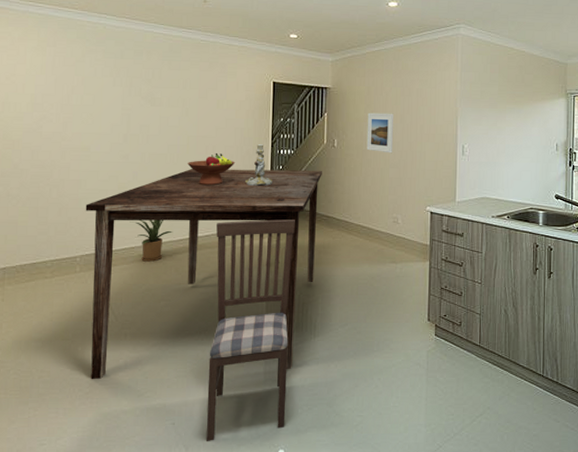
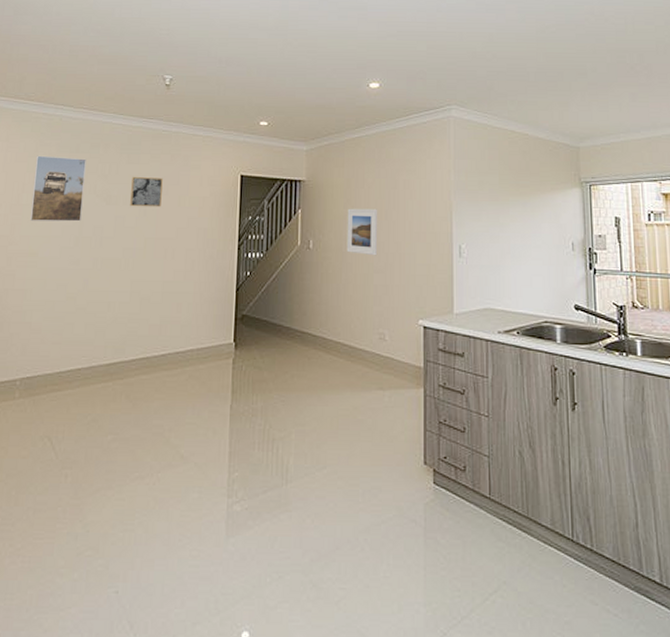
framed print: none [81,60,131,121] -> present [30,155,86,222]
dining table: present [85,169,322,380] -> none [24,276,296,533]
house plant: present [129,219,172,262] -> none [77,336,124,386]
wall art: none [173,81,202,109] -> present [130,176,163,207]
fruit bowl: present [187,152,236,186] -> none [143,257,197,296]
dining chair: present [206,219,295,441] -> none [155,335,264,617]
candlestick: present [245,144,272,186] -> none [208,247,239,295]

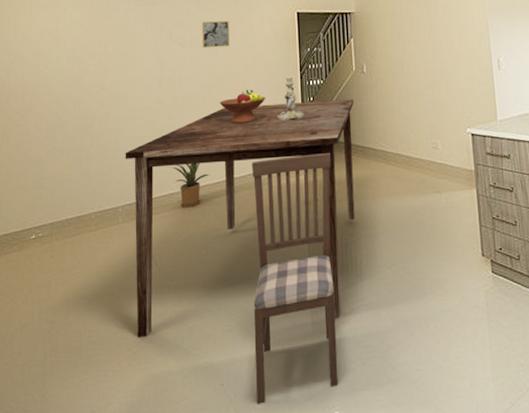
dining table: none [24,276,296,533] -> present [125,99,355,338]
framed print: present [30,155,86,222] -> none [117,9,161,68]
house plant: none [77,336,124,386] -> present [167,163,209,208]
fruit bowl: none [143,257,197,296] -> present [219,89,266,124]
dining chair: none [155,335,264,617] -> present [252,153,339,404]
candlestick: none [208,247,239,295] -> present [277,77,304,120]
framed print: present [346,208,377,256] -> none [394,32,424,75]

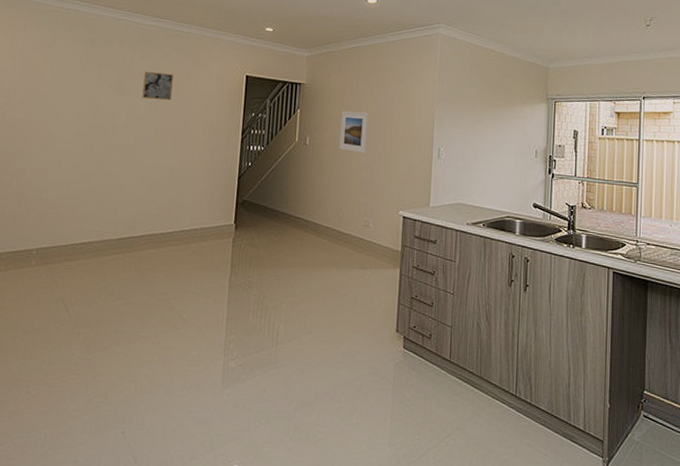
dining table: present [125,99,355,338] -> none [39,162,292,382]
house plant: present [167,163,209,208] -> none [90,213,134,258]
fruit bowl: present [219,89,266,124] -> none [153,146,203,180]
dining chair: present [252,153,339,404] -> none [157,218,262,453]
candlestick: present [277,77,304,120] -> none [212,139,240,183]
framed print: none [394,32,424,75] -> present [339,110,368,154]

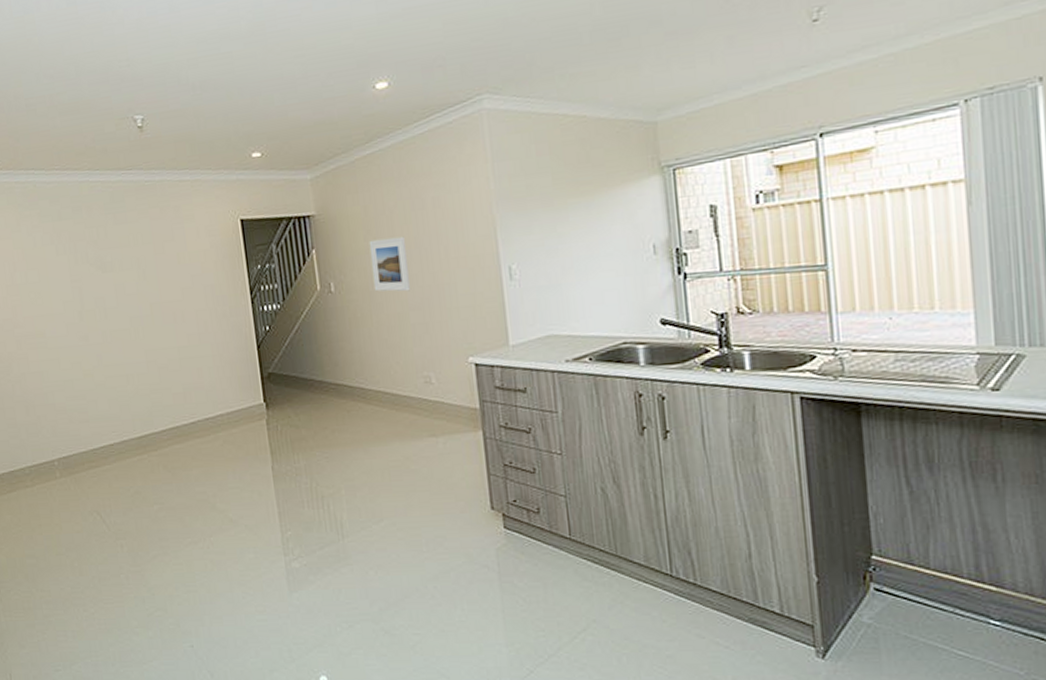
wall art: present [142,71,174,101] -> none [123,235,160,272]

